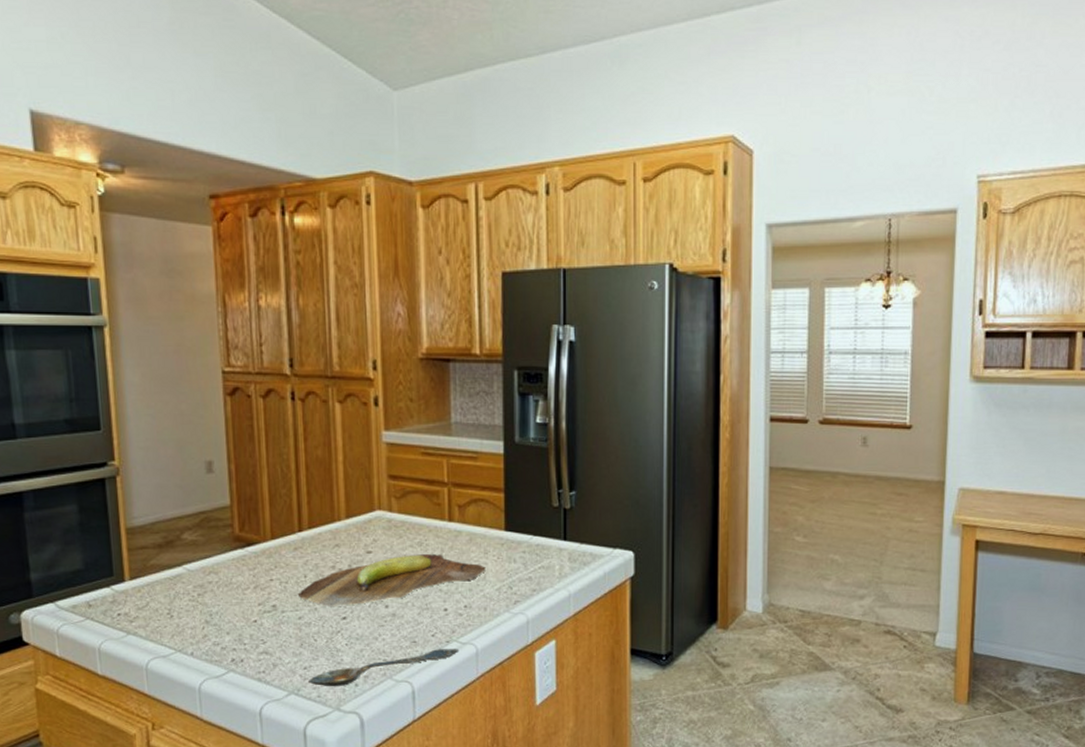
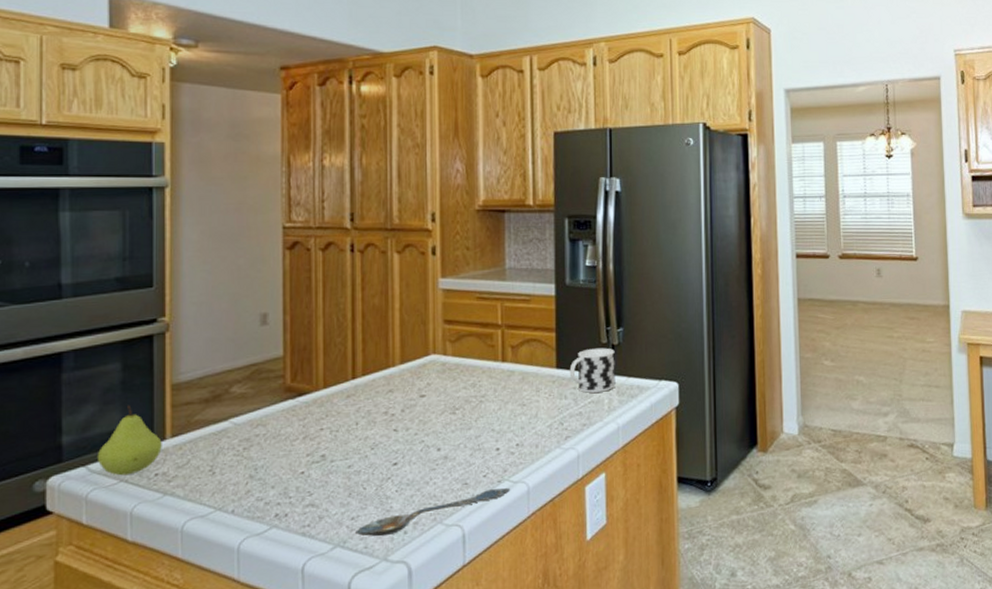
fruit: none [63,547,122,614] -> present [96,406,162,476]
cutting board: present [297,554,486,606] -> none [348,394,537,453]
cup: none [518,511,567,558] -> present [569,348,616,393]

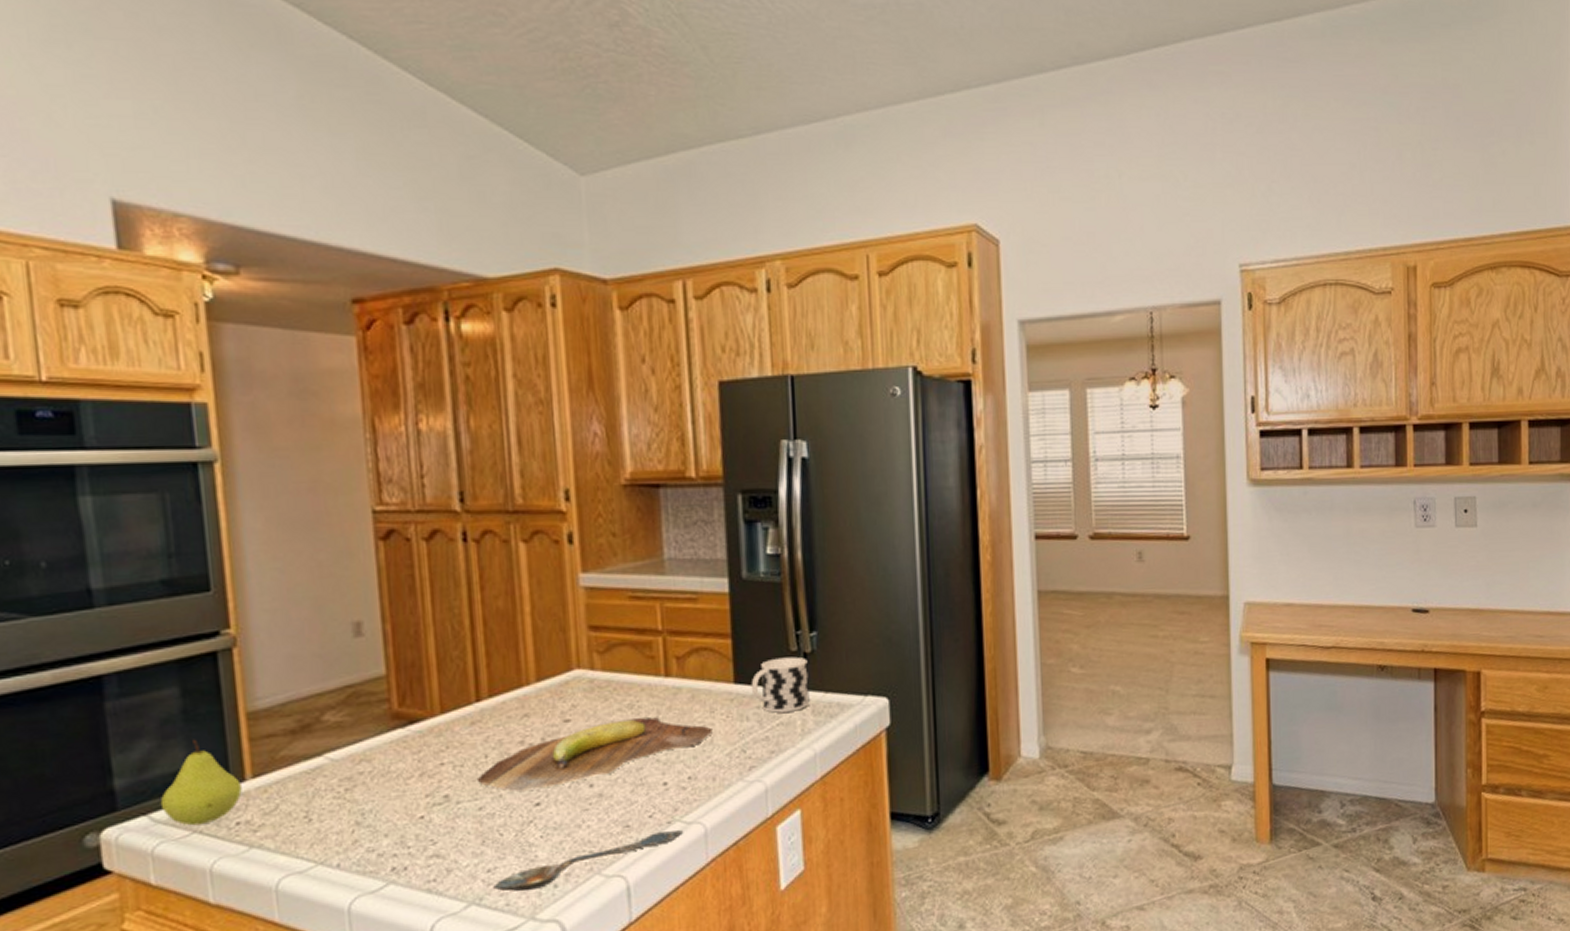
cutting board: none [348,394,537,453] -> present [476,717,713,791]

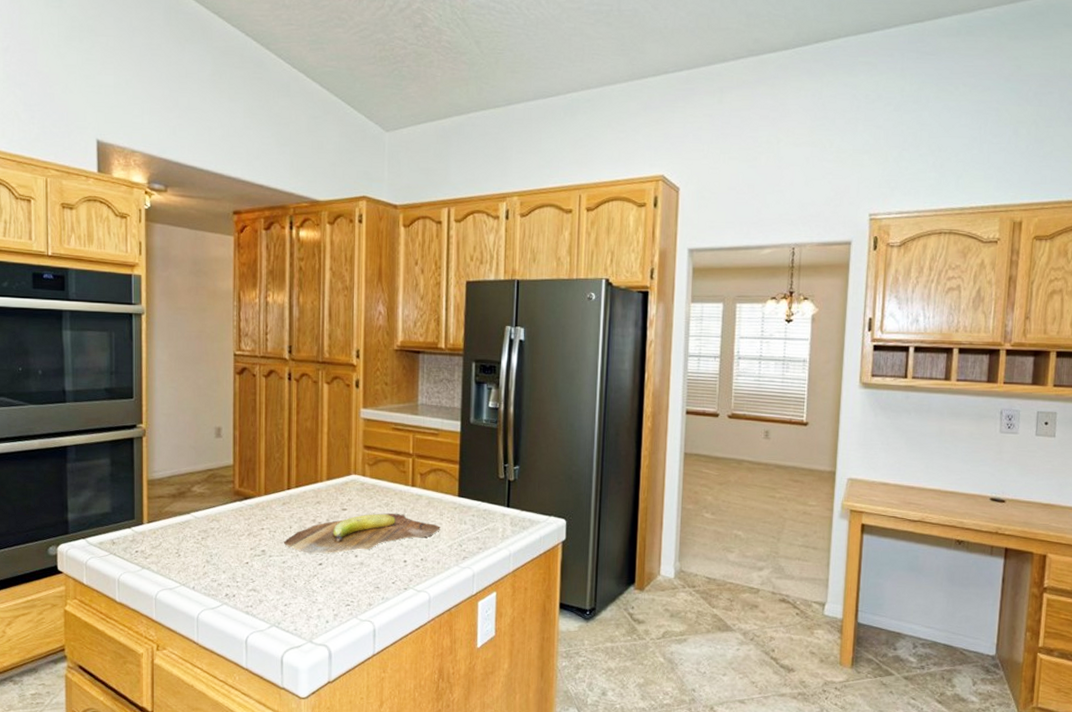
fruit: present [160,740,242,826] -> none [93,494,141,550]
spoon: present [493,830,683,892] -> none [288,595,414,623]
cup: present [751,656,810,713] -> none [469,482,511,521]

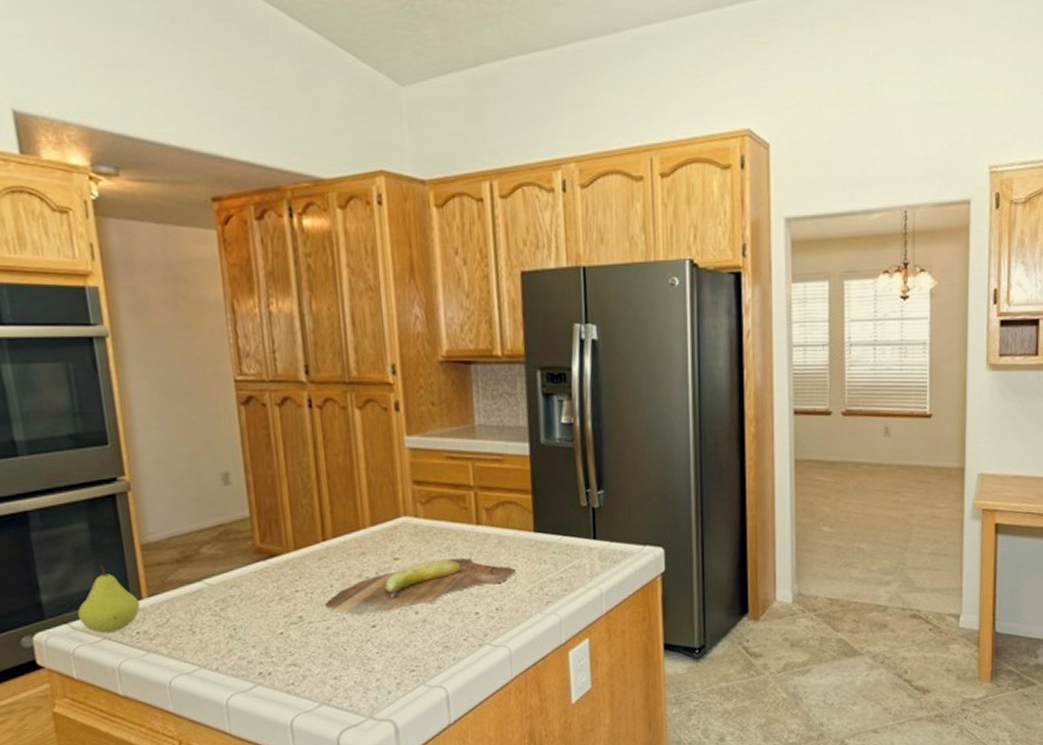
fruit: none [93,494,141,550] -> present [77,566,140,634]

